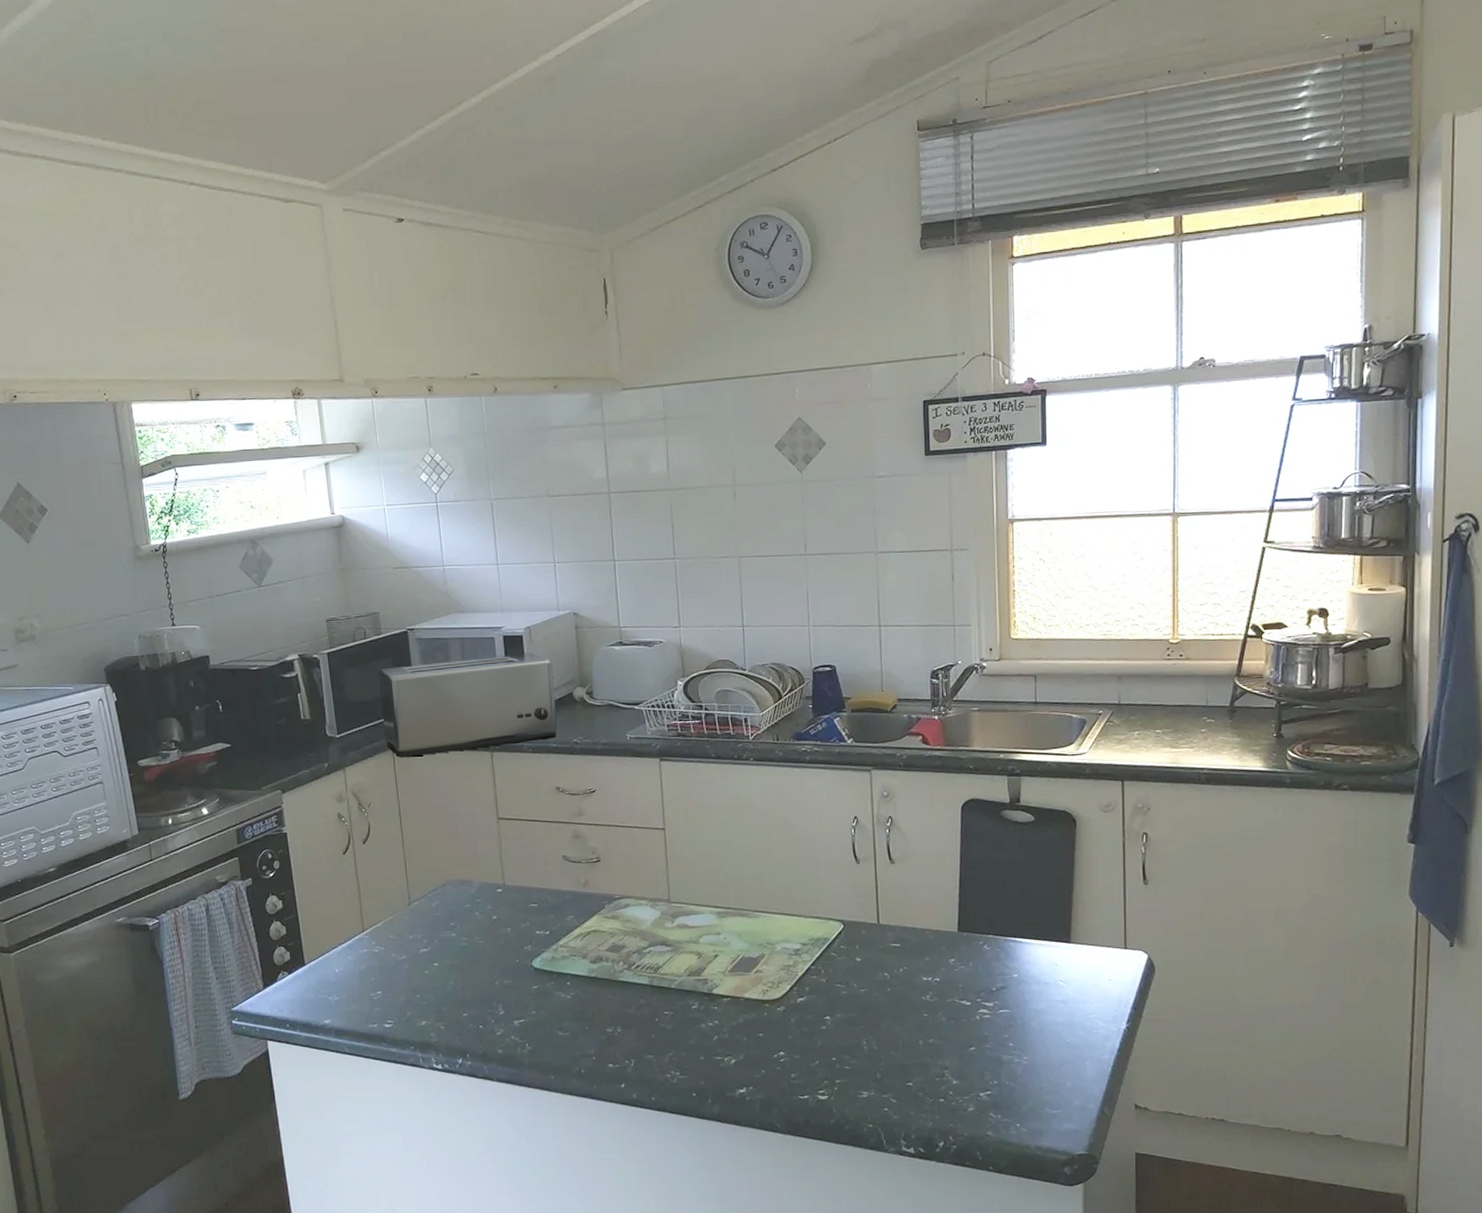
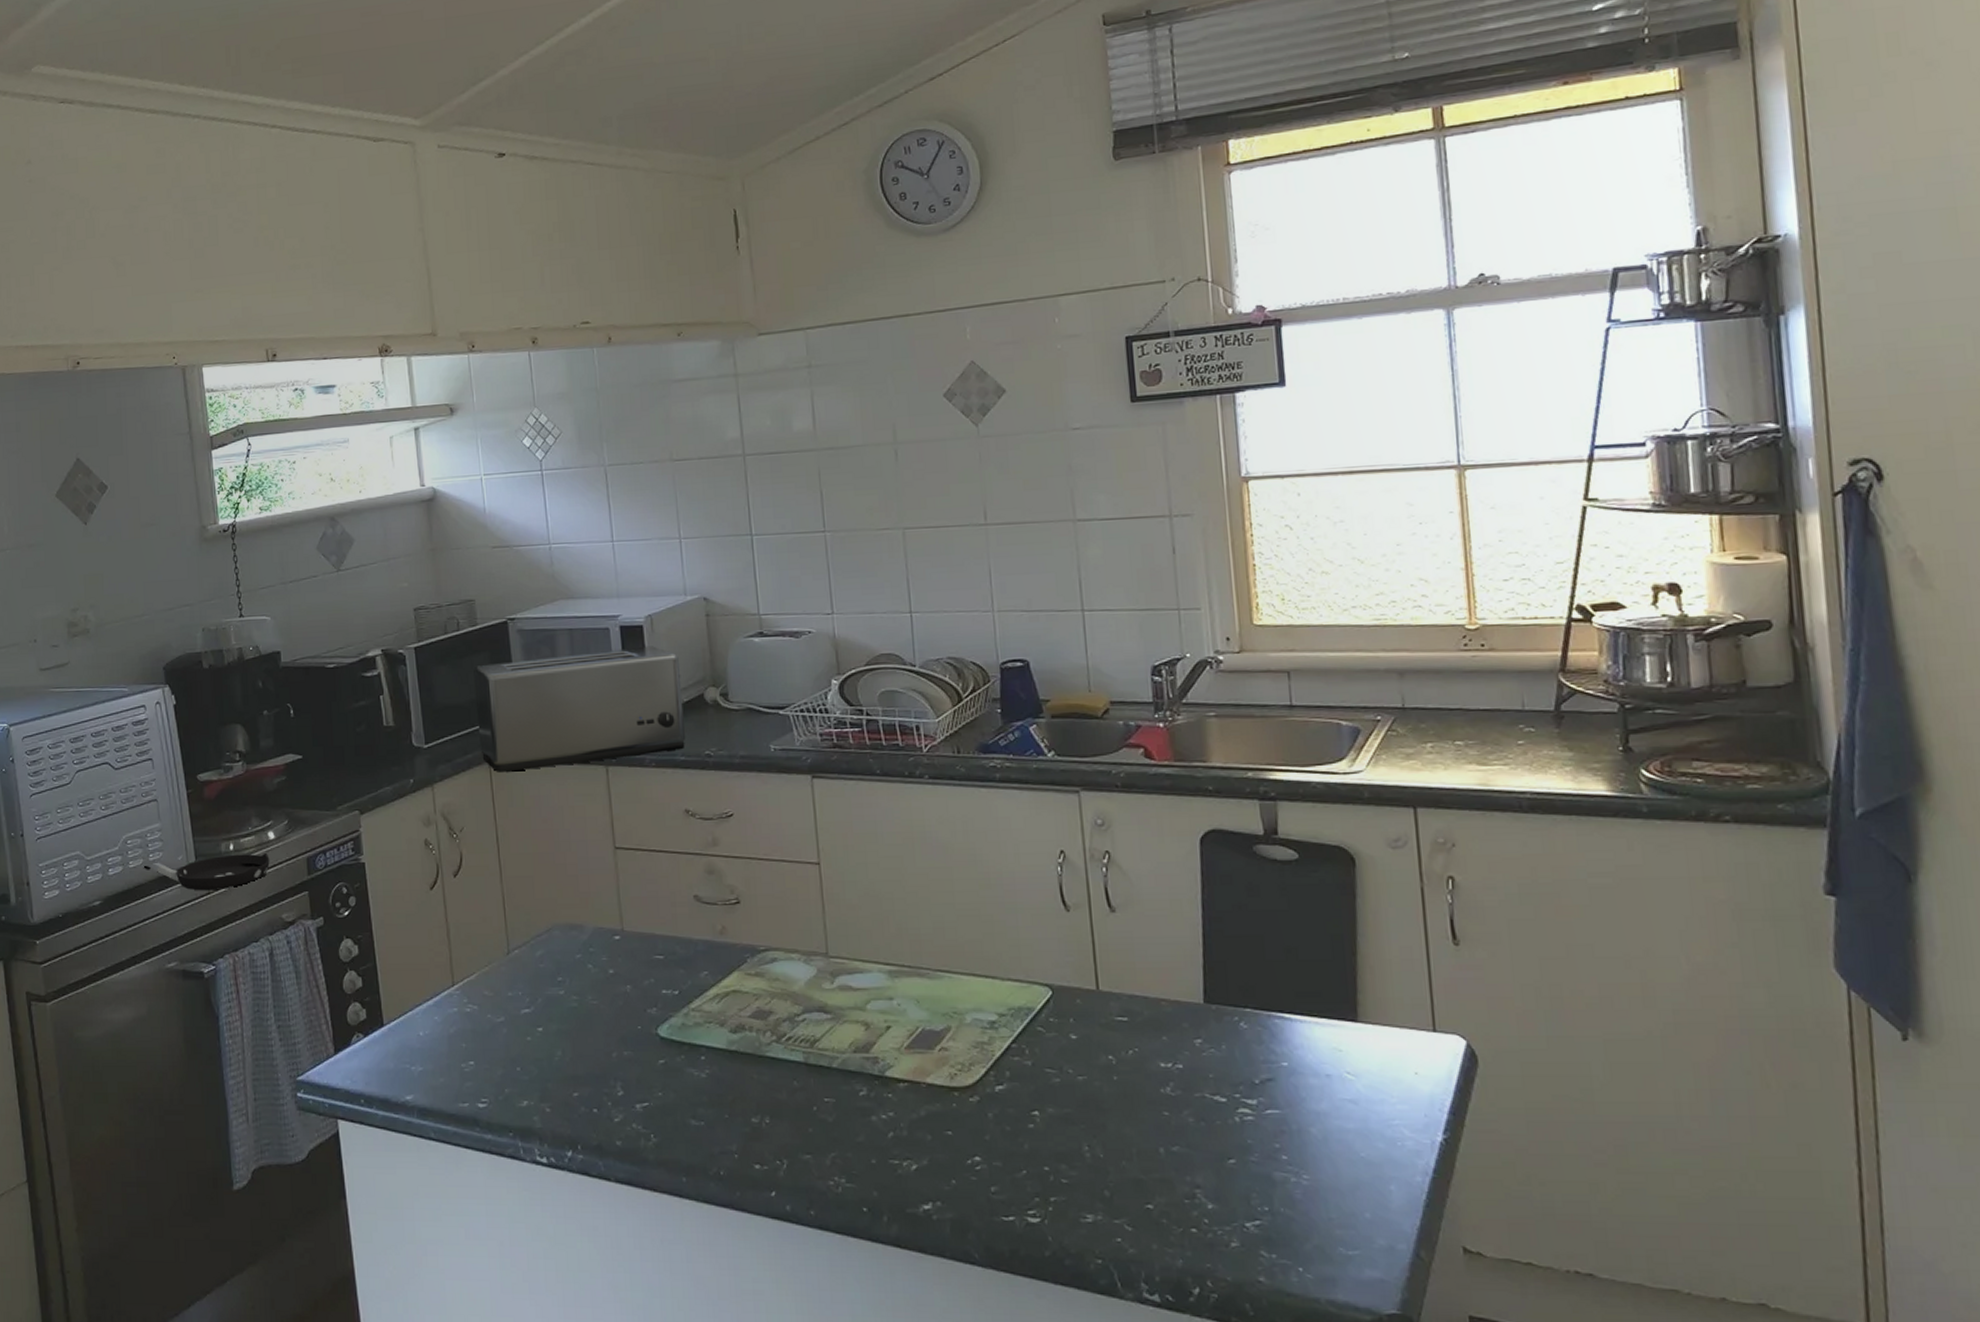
frying pan: none [92,825,204,857] -> present [143,852,270,890]

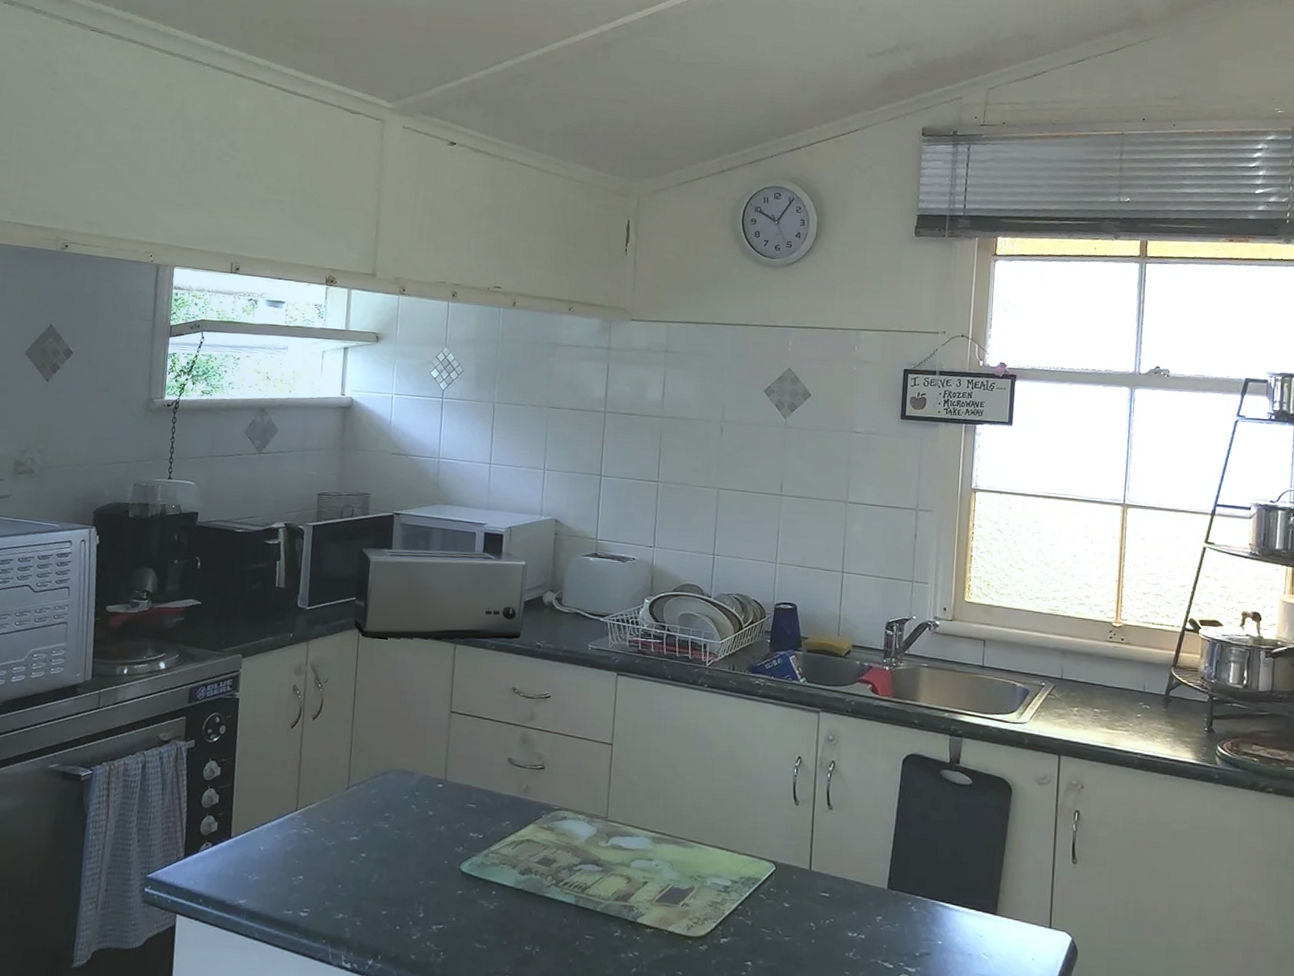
frying pan: present [143,852,270,890] -> none [43,674,157,706]

